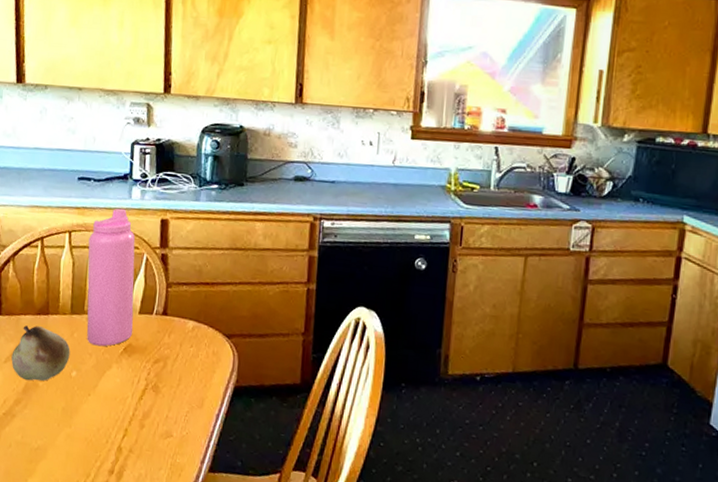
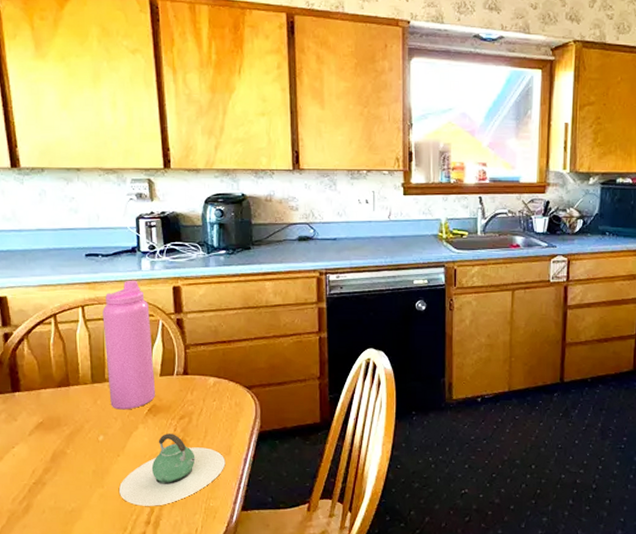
fruit: present [11,325,70,381] -> none [36,398,95,450]
teapot: none [86,377,197,455] -> present [119,433,226,506]

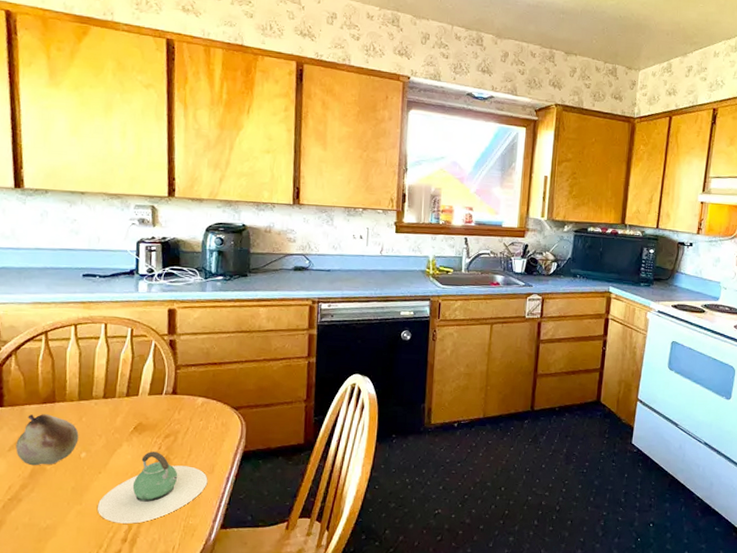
fruit: none [36,398,95,450] -> present [16,414,79,466]
water bottle: present [102,280,156,410] -> none [95,301,143,428]

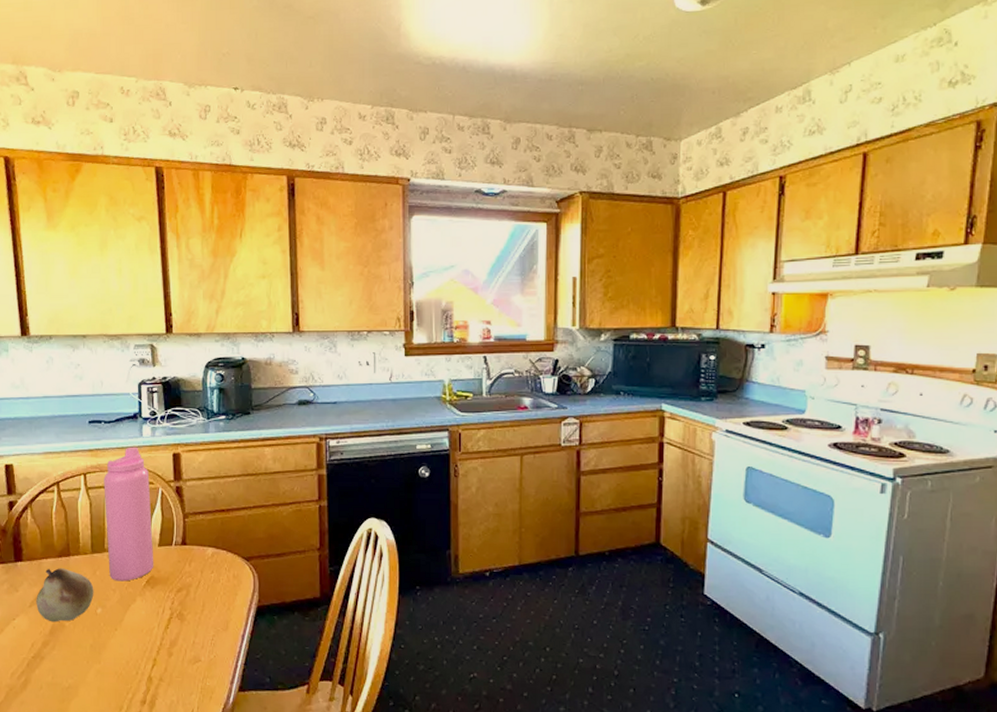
water bottle: none [95,301,143,428] -> present [104,447,154,582]
teapot: present [98,451,208,524] -> none [116,607,223,685]

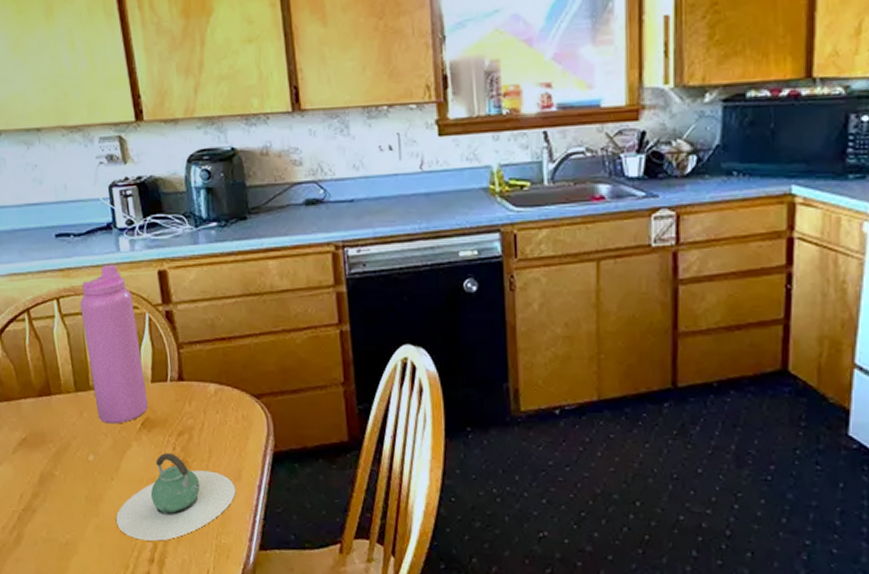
fruit: present [36,568,94,622] -> none [19,409,83,471]
teapot: none [116,607,223,685] -> present [116,453,236,541]

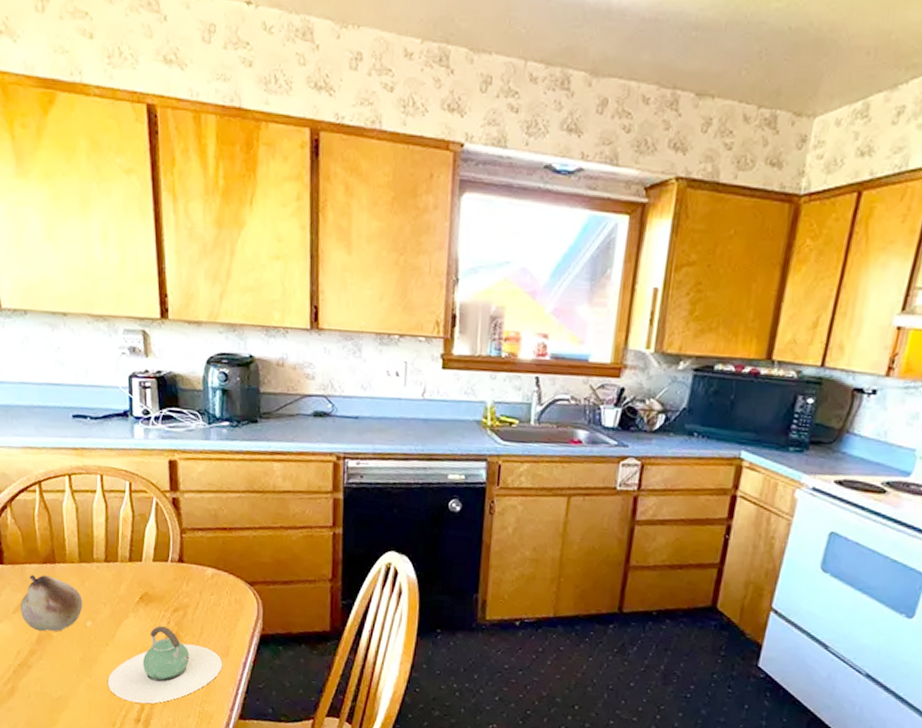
fruit: none [19,409,83,471] -> present [20,575,83,632]
water bottle: present [80,264,149,424] -> none [91,448,148,596]

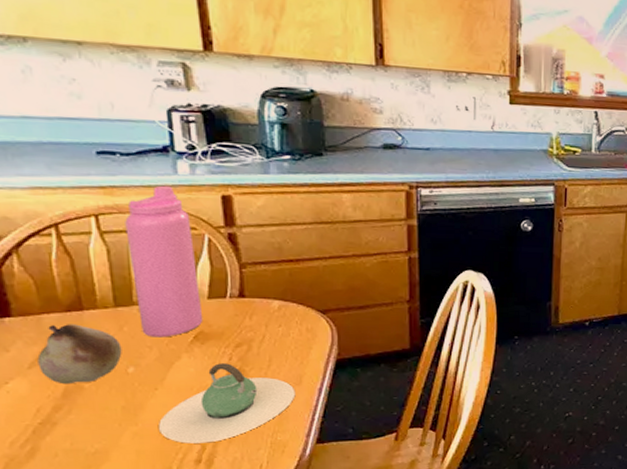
water bottle: none [91,448,148,596] -> present [125,185,203,338]

